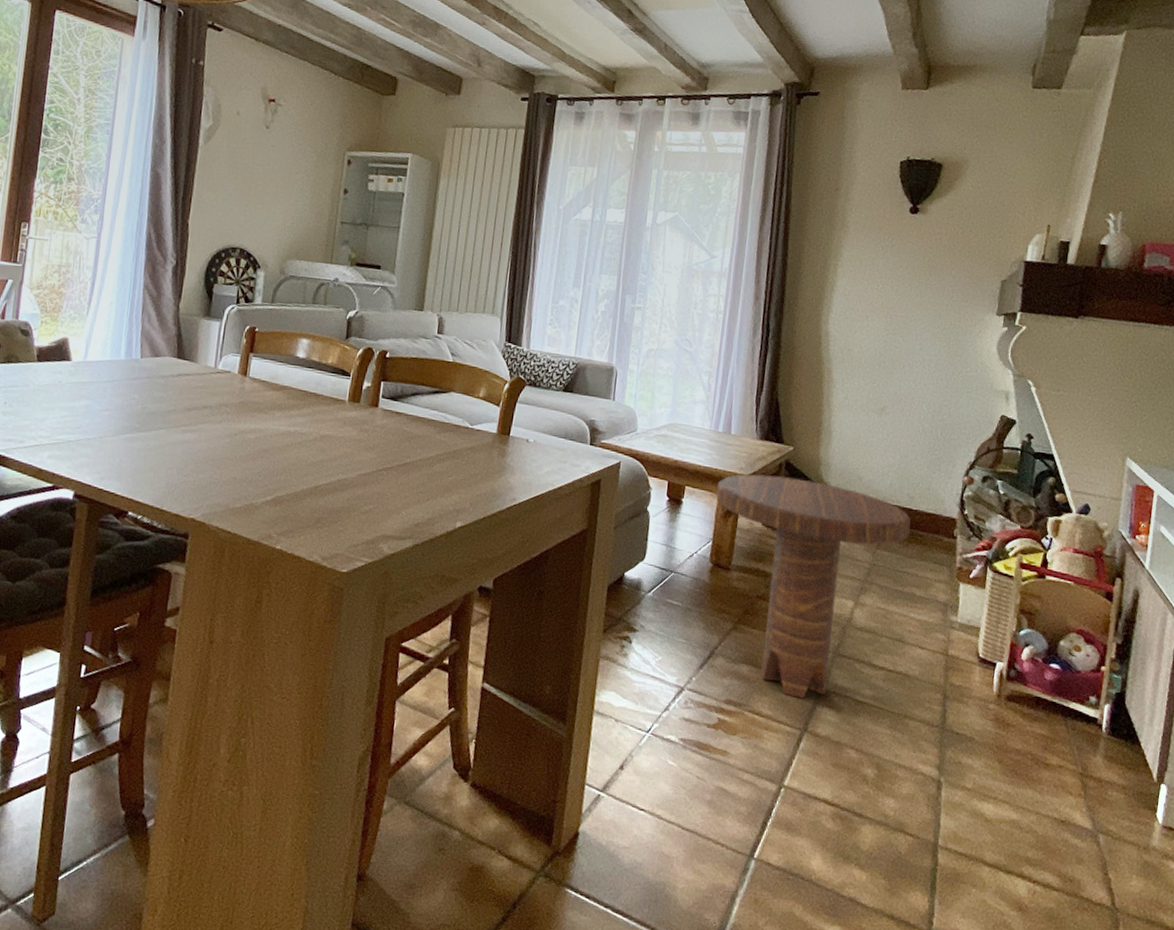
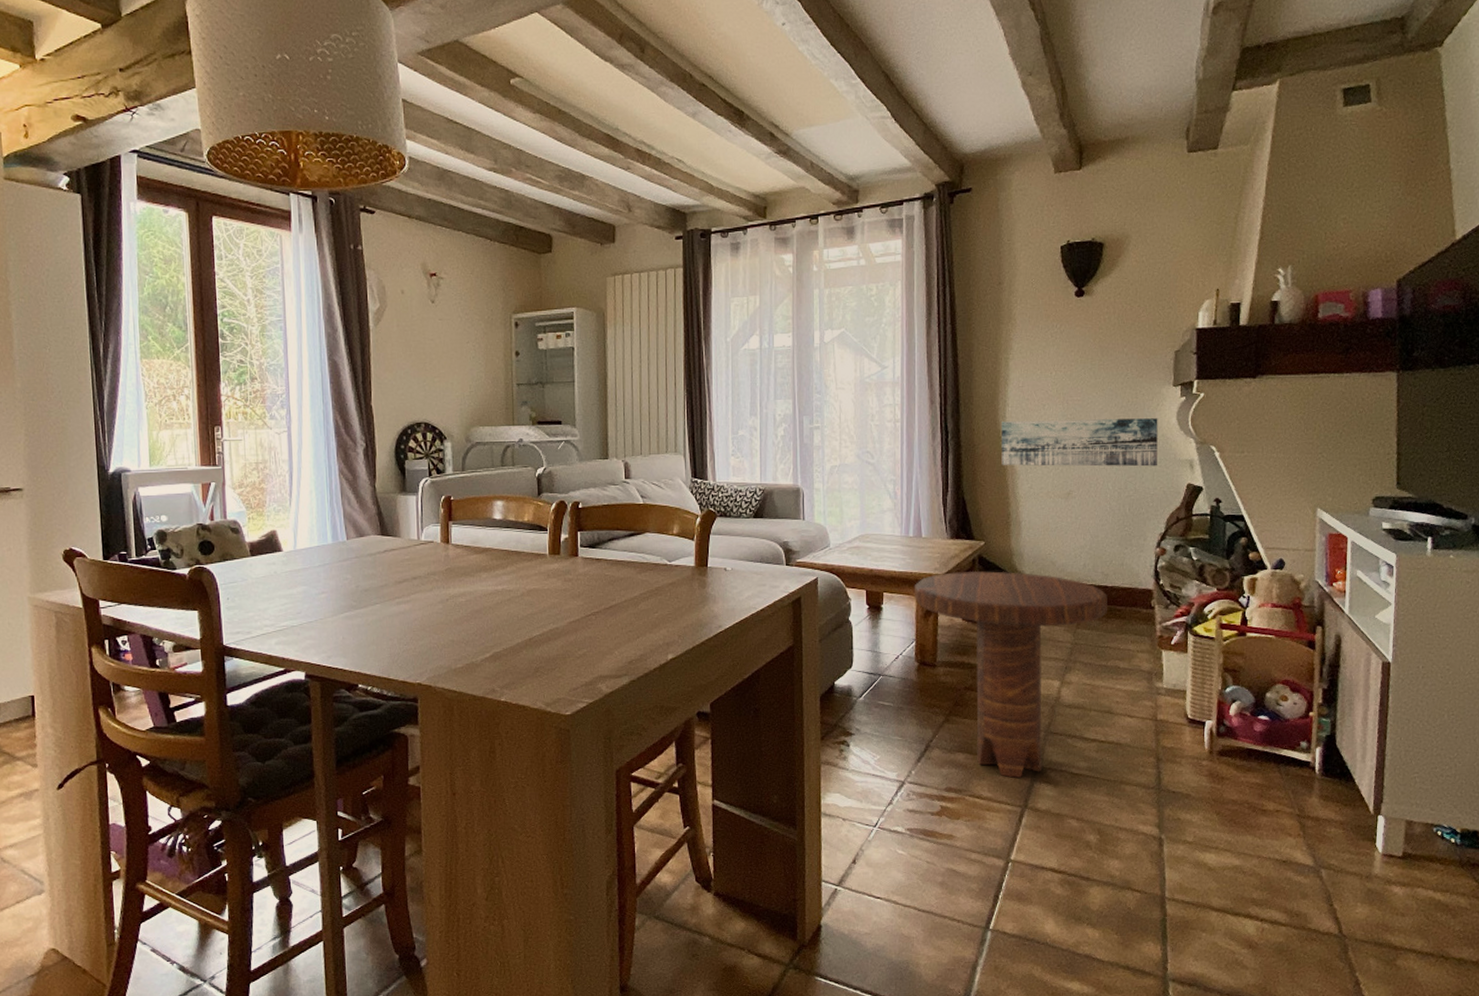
wall art: none [819,327,979,394] -> present [1001,418,1158,467]

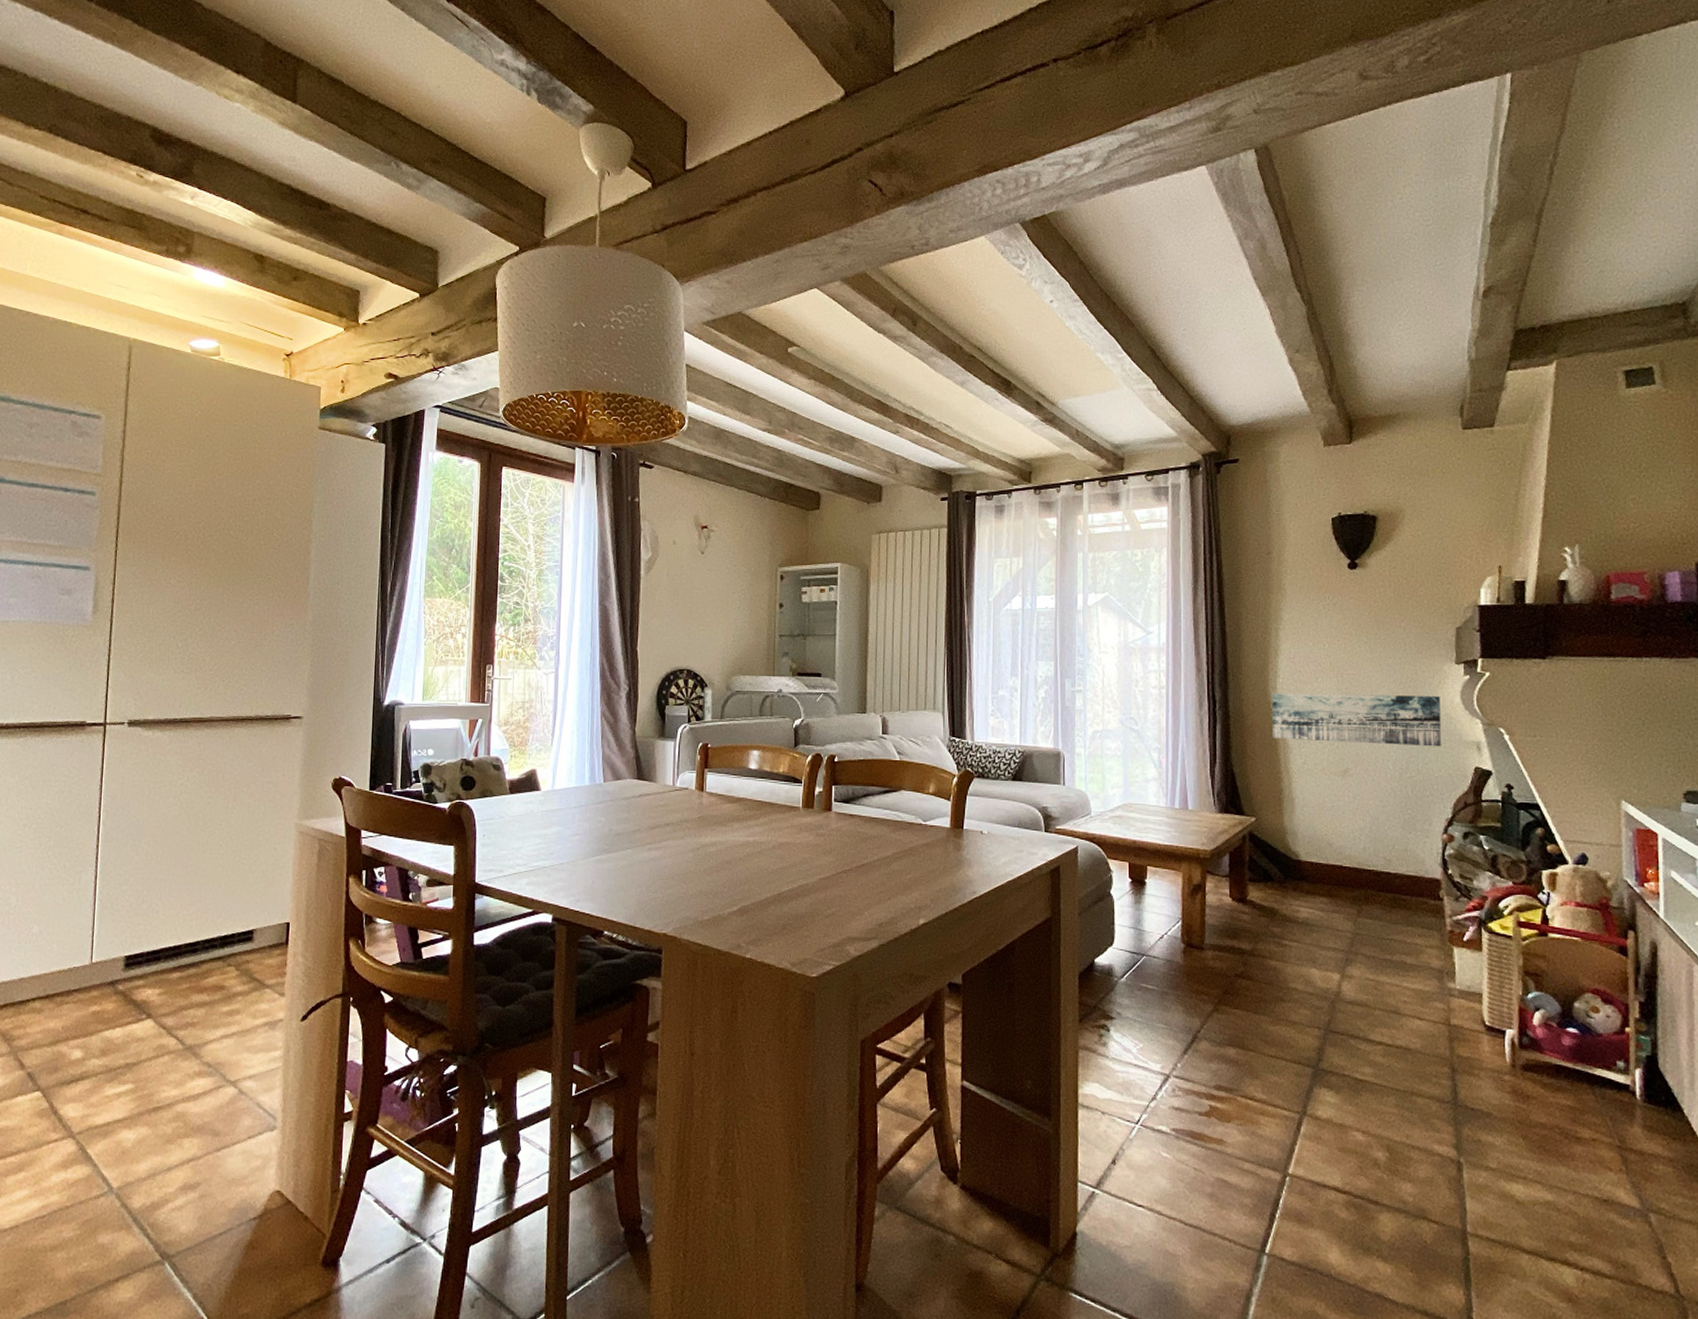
side table: present [914,570,1107,779] -> none [1180,848,1391,1081]

